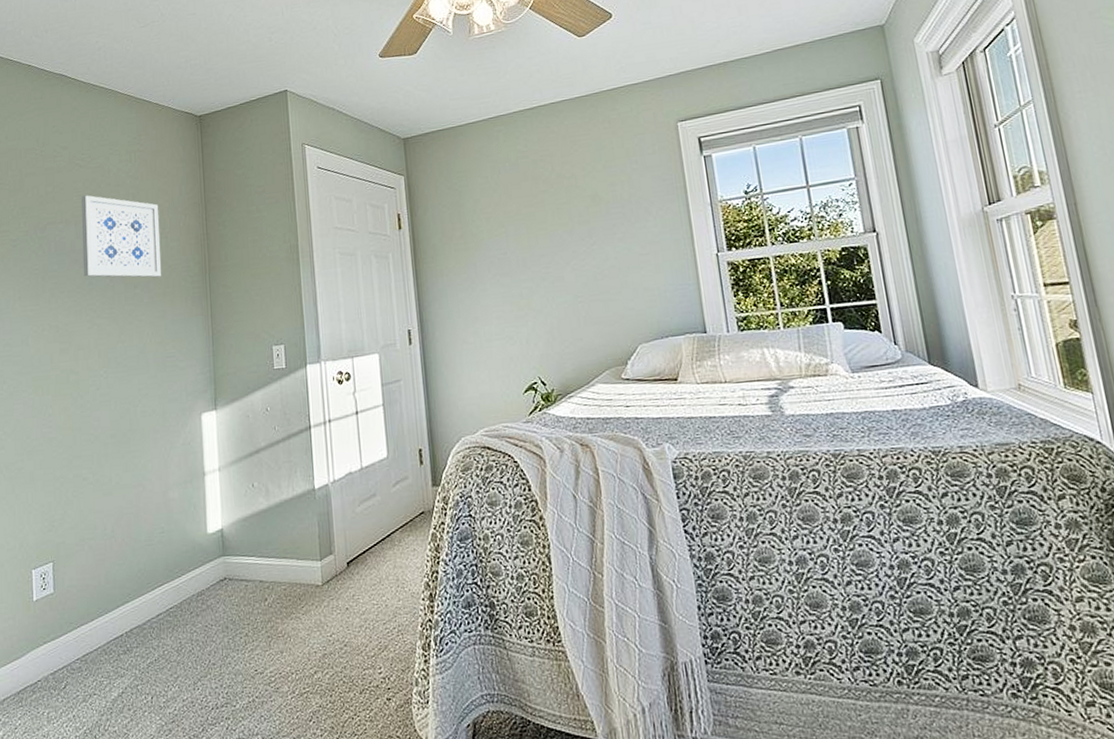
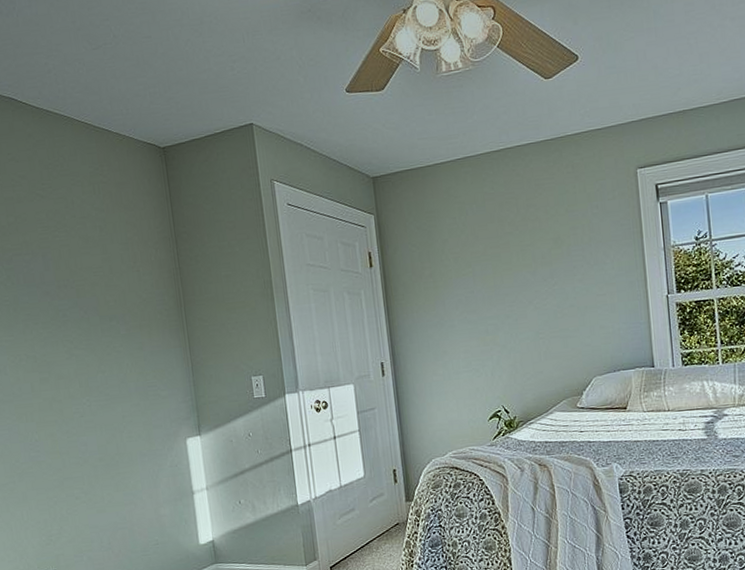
wall art: present [80,195,162,278] -> none [45,226,137,311]

